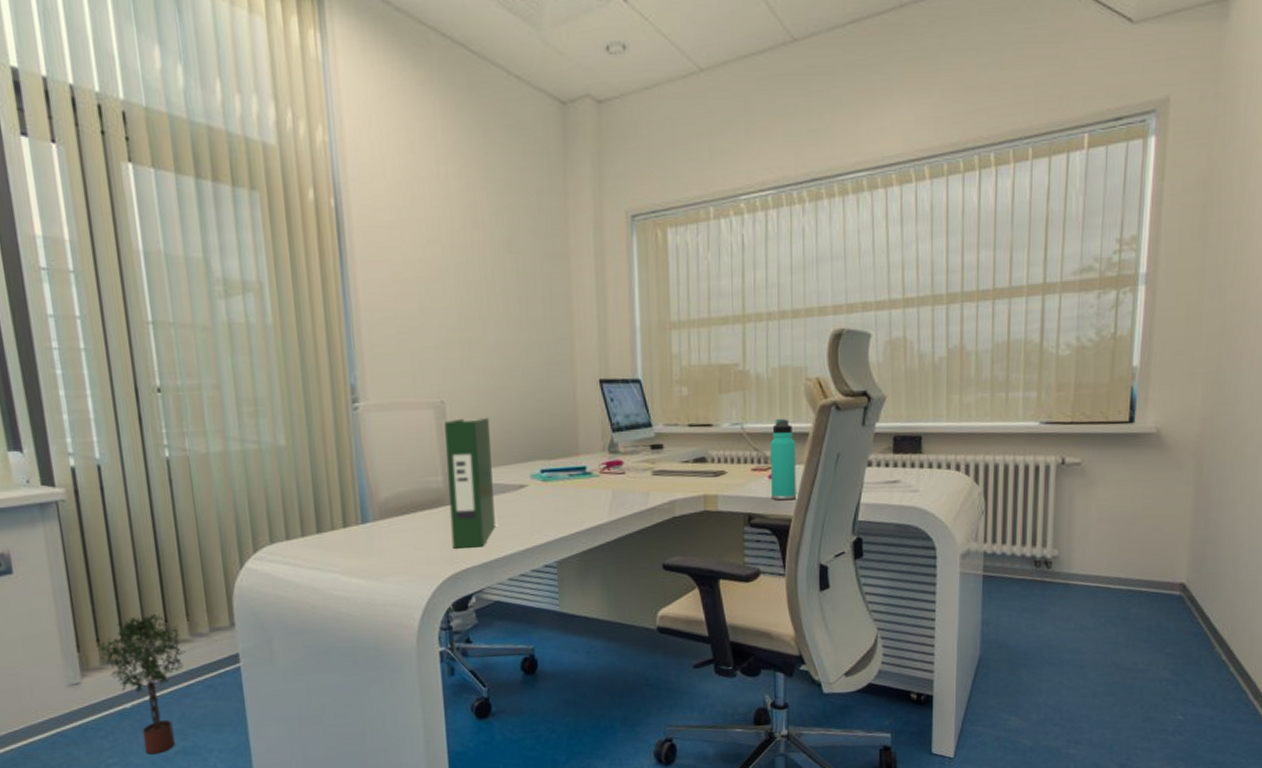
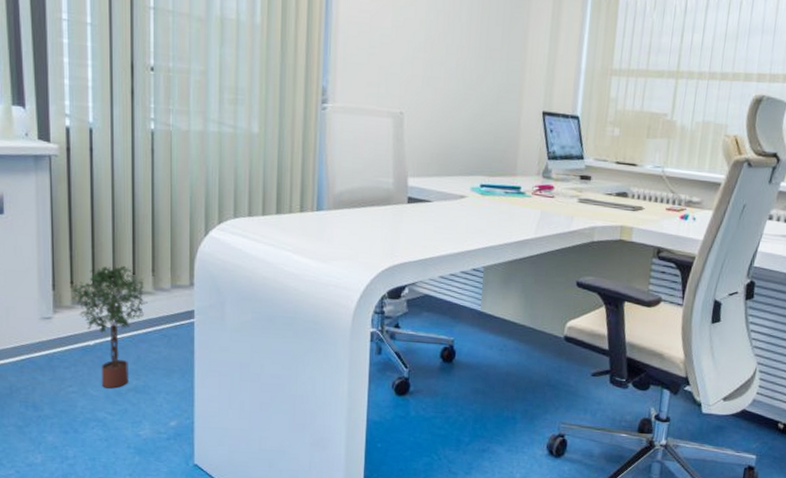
binder: present [445,417,496,549] -> none [394,129,442,246]
thermos bottle: present [769,418,796,501] -> none [680,167,708,241]

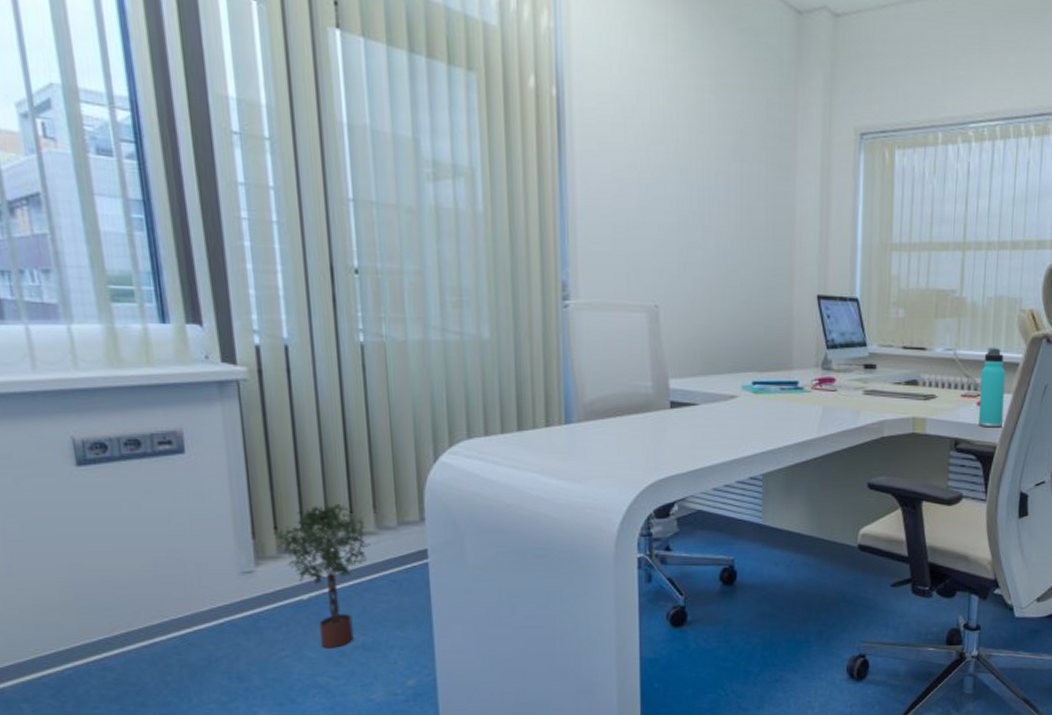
thermos bottle: none [680,167,708,241] -> present [978,347,1006,428]

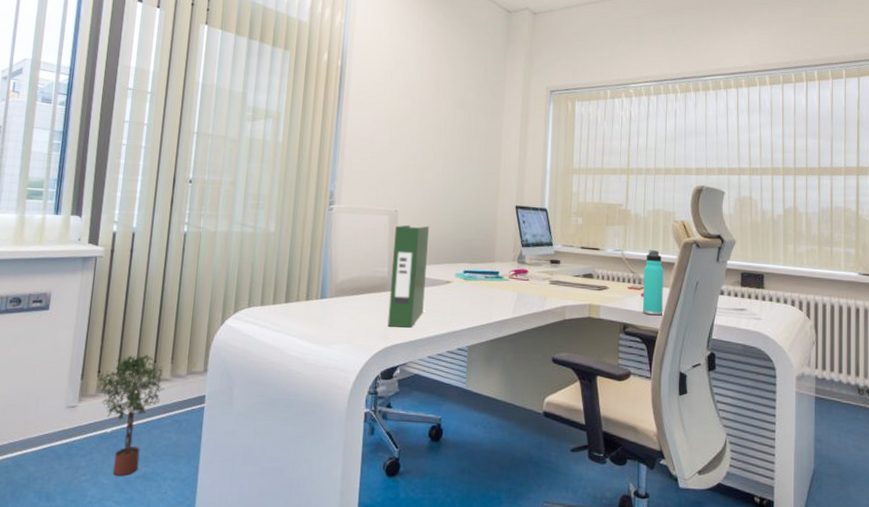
binder: none [656,324,704,455] -> present [387,224,430,328]

